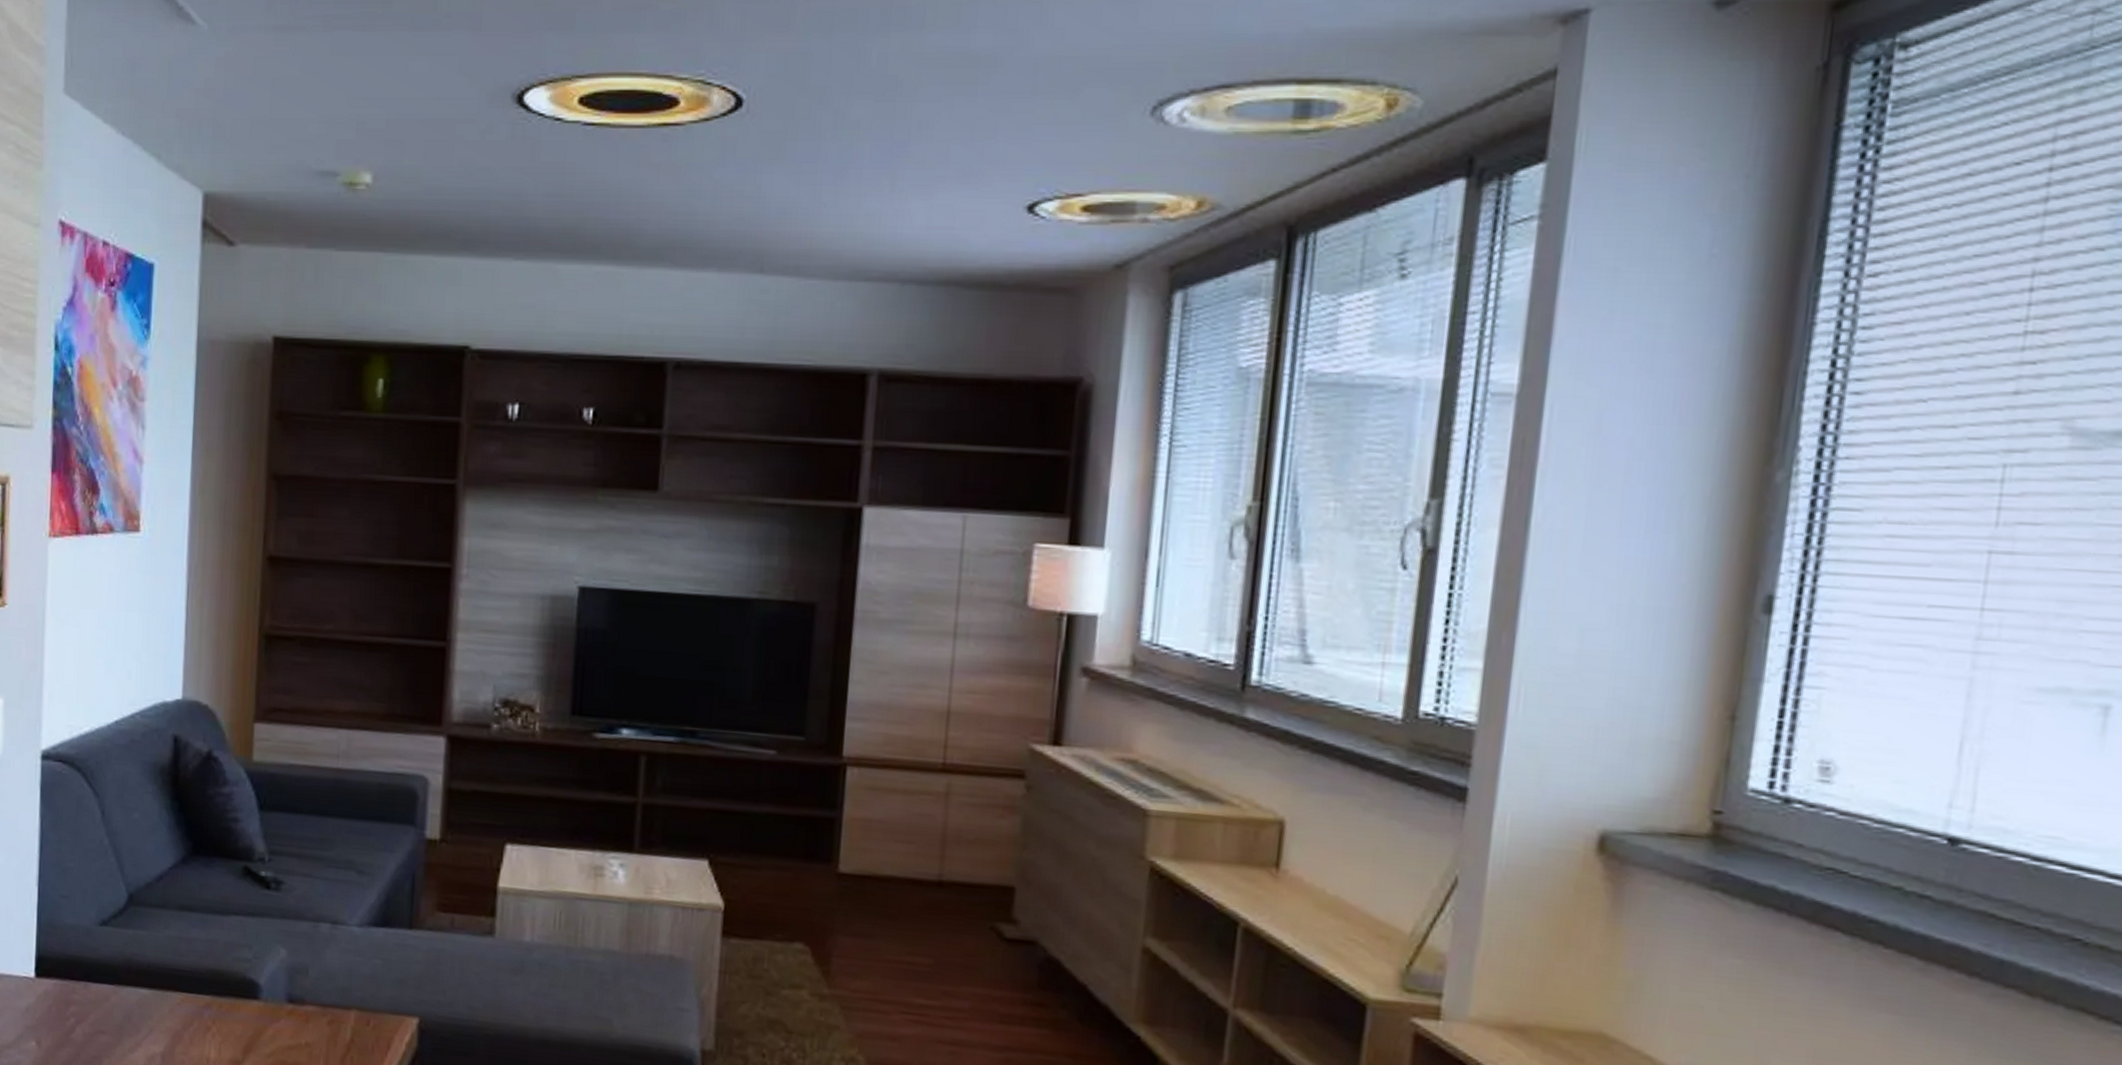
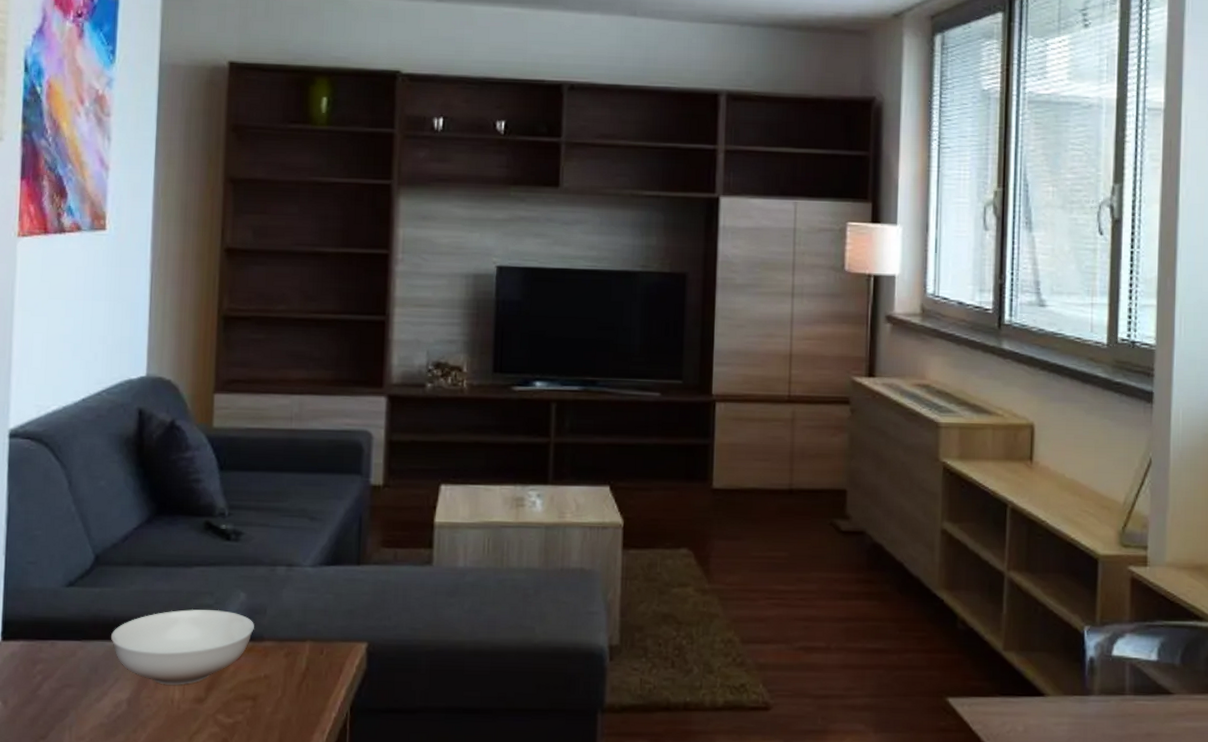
bowl: none [144,961,295,1044] -> present [110,609,254,685]

